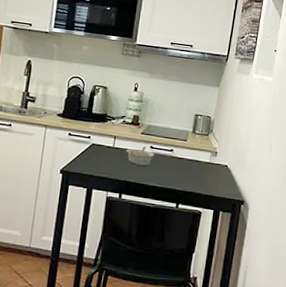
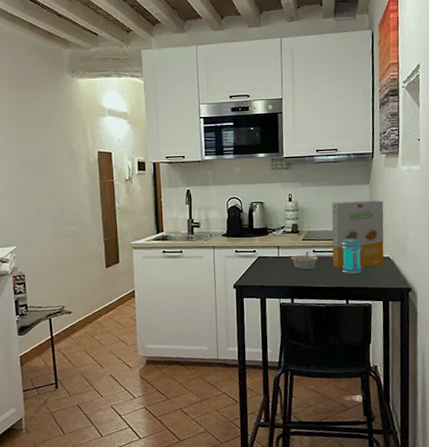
cereal box: none [168,100,231,173] -> present [331,200,384,269]
jar: none [177,139,202,178] -> present [341,238,362,274]

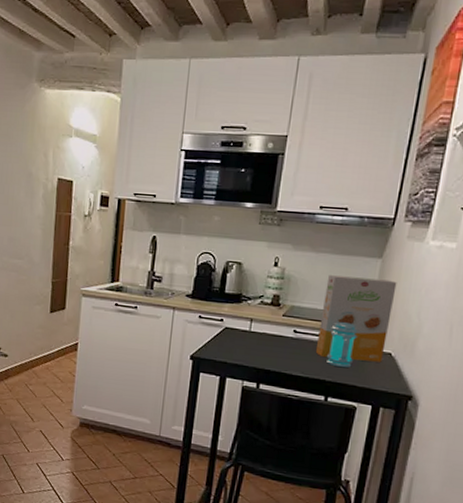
legume: present [291,252,319,270] -> none [264,331,299,353]

